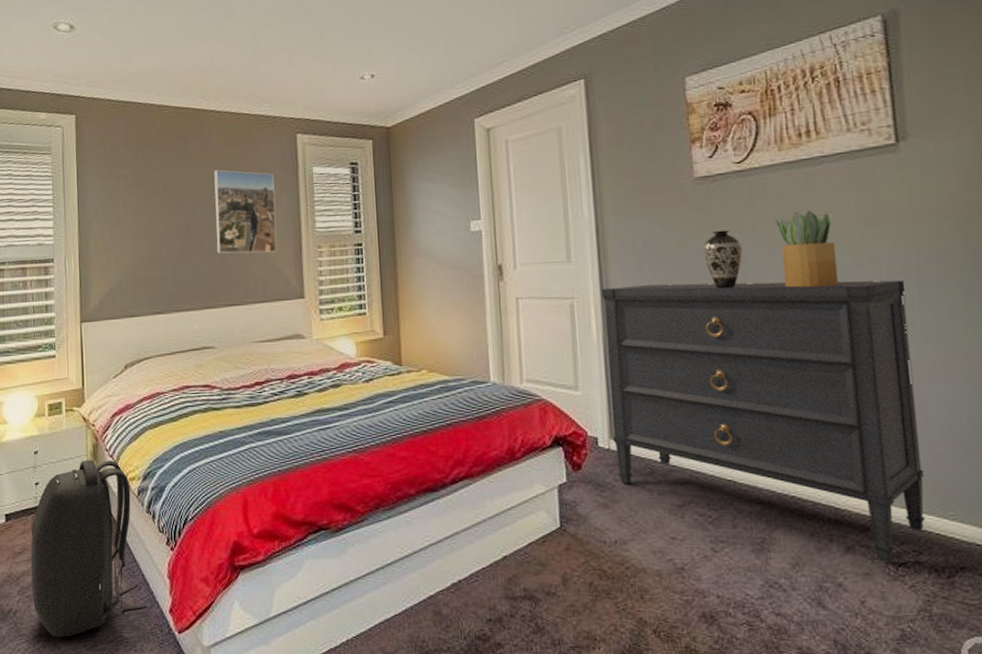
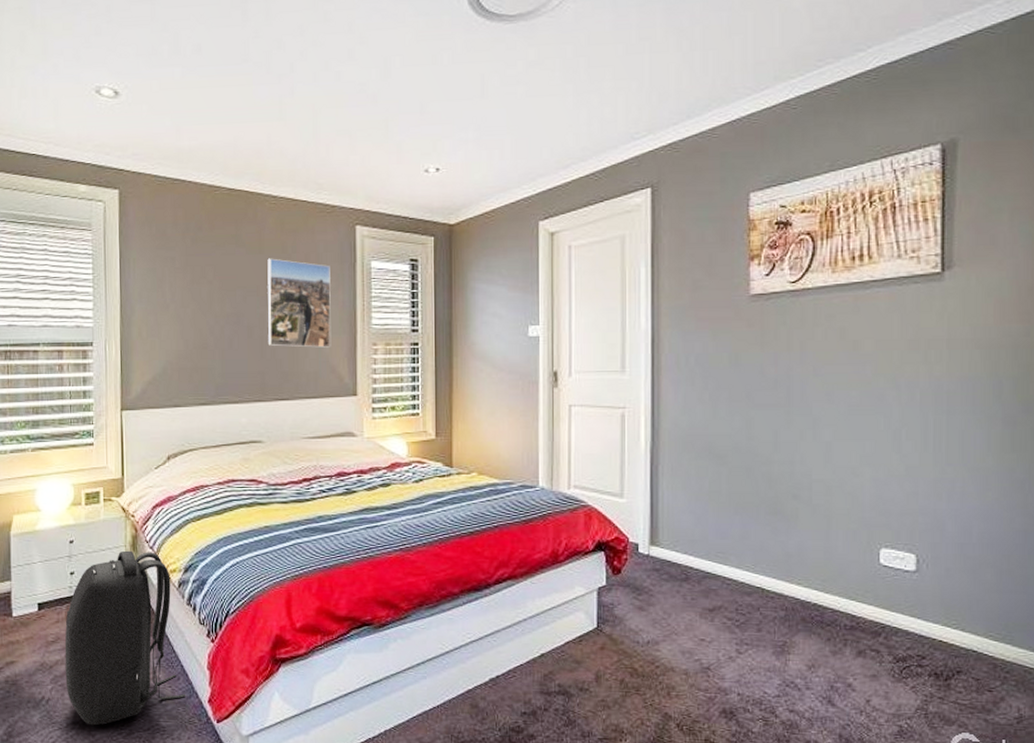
dresser: present [601,279,926,562] -> none [652,397,935,665]
decorative vase: present [703,230,743,289] -> none [753,348,789,405]
potted plant: present [776,210,839,288] -> none [823,333,876,407]

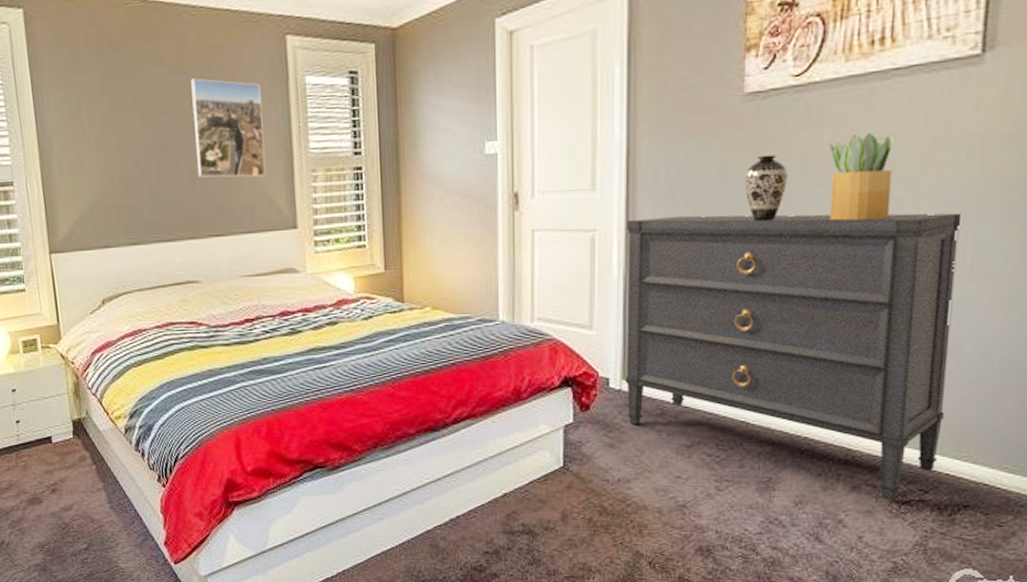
backpack: present [64,550,185,726] -> none [16,398,141,568]
dresser: none [652,397,935,665] -> present [625,213,960,501]
decorative vase: none [753,348,789,405] -> present [744,154,788,221]
potted plant: none [823,333,876,407] -> present [829,132,895,221]

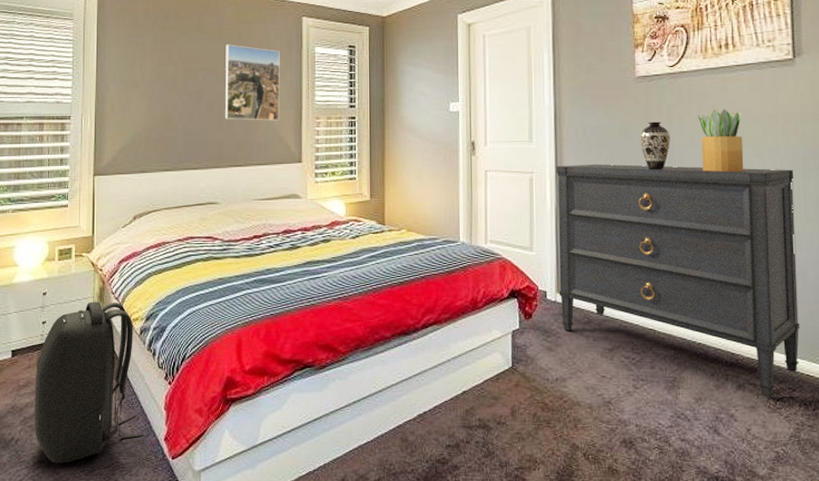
backpack: none [16,398,141,568] -> present [34,301,144,464]

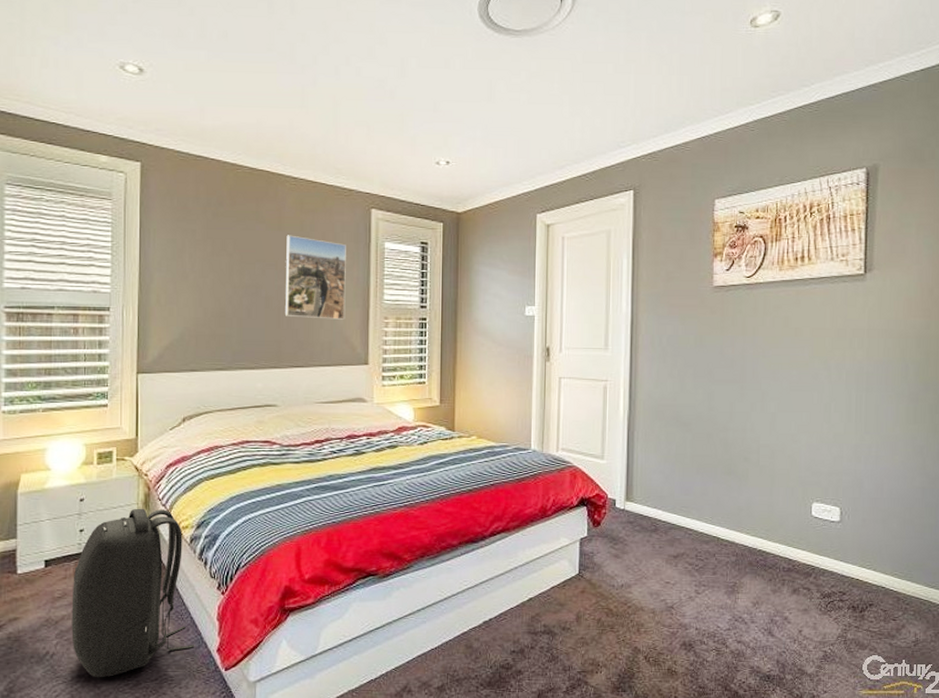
dresser: present [556,163,800,397] -> none [627,373,857,601]
decorative vase: present [640,121,671,170] -> none [714,332,744,381]
potted plant: present [698,109,744,172] -> none [771,321,813,384]

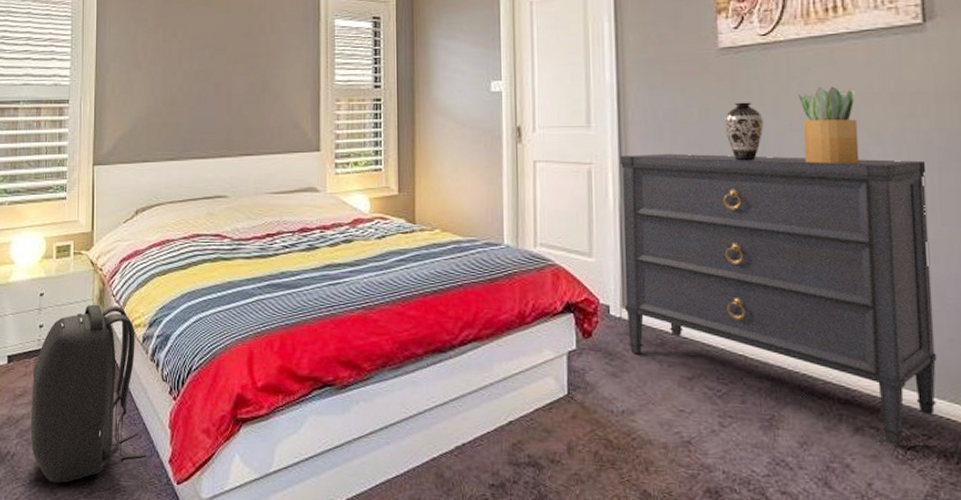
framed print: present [284,235,346,320] -> none [234,18,296,104]
dresser: none [627,373,857,601] -> present [619,153,937,445]
decorative vase: none [714,332,744,381] -> present [725,102,764,161]
potted plant: none [771,321,813,384] -> present [798,86,860,164]

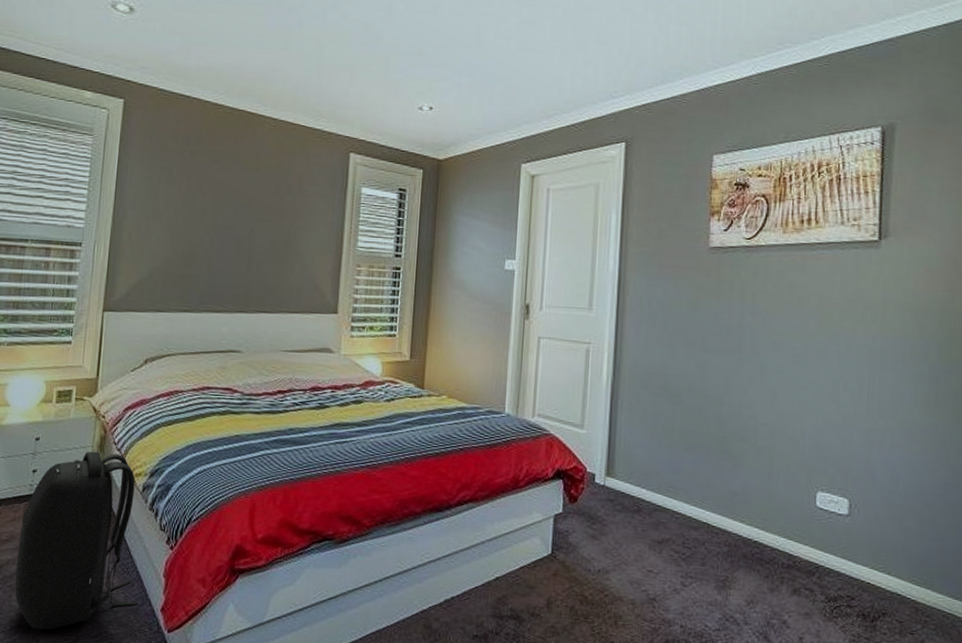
dresser: present [619,153,937,445] -> none [608,337,869,605]
decorative vase: present [725,102,764,161] -> none [709,297,742,351]
potted plant: present [798,86,860,164] -> none [773,289,820,359]

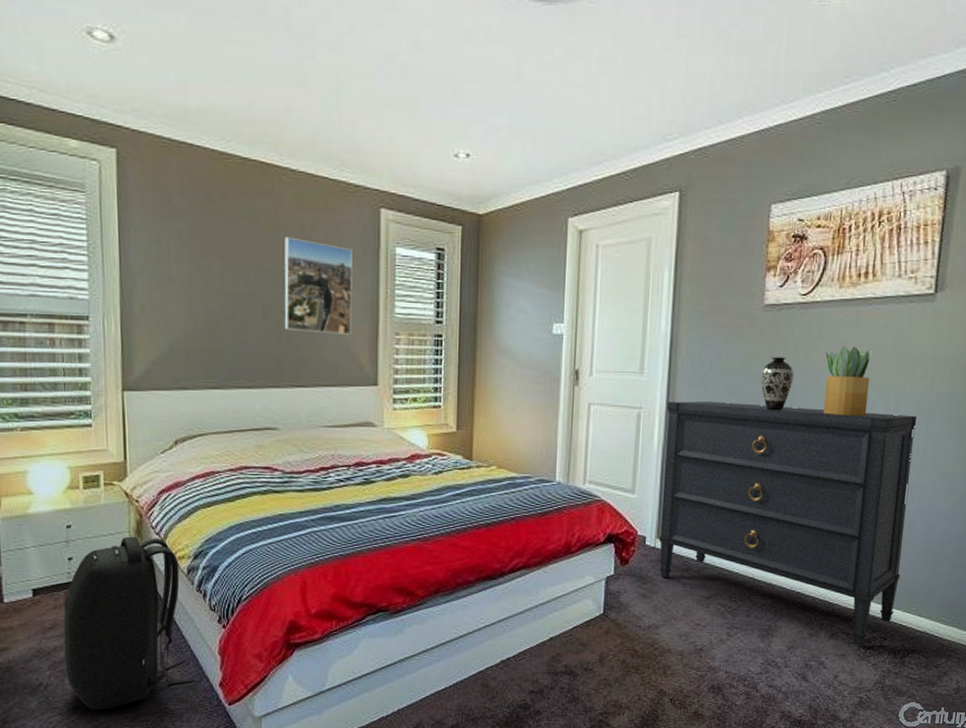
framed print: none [255,176,322,266] -> present [284,237,352,335]
dresser: none [608,337,869,605] -> present [658,401,916,646]
decorative vase: none [709,297,742,351] -> present [761,356,794,411]
potted plant: none [773,289,820,359] -> present [823,346,873,416]

